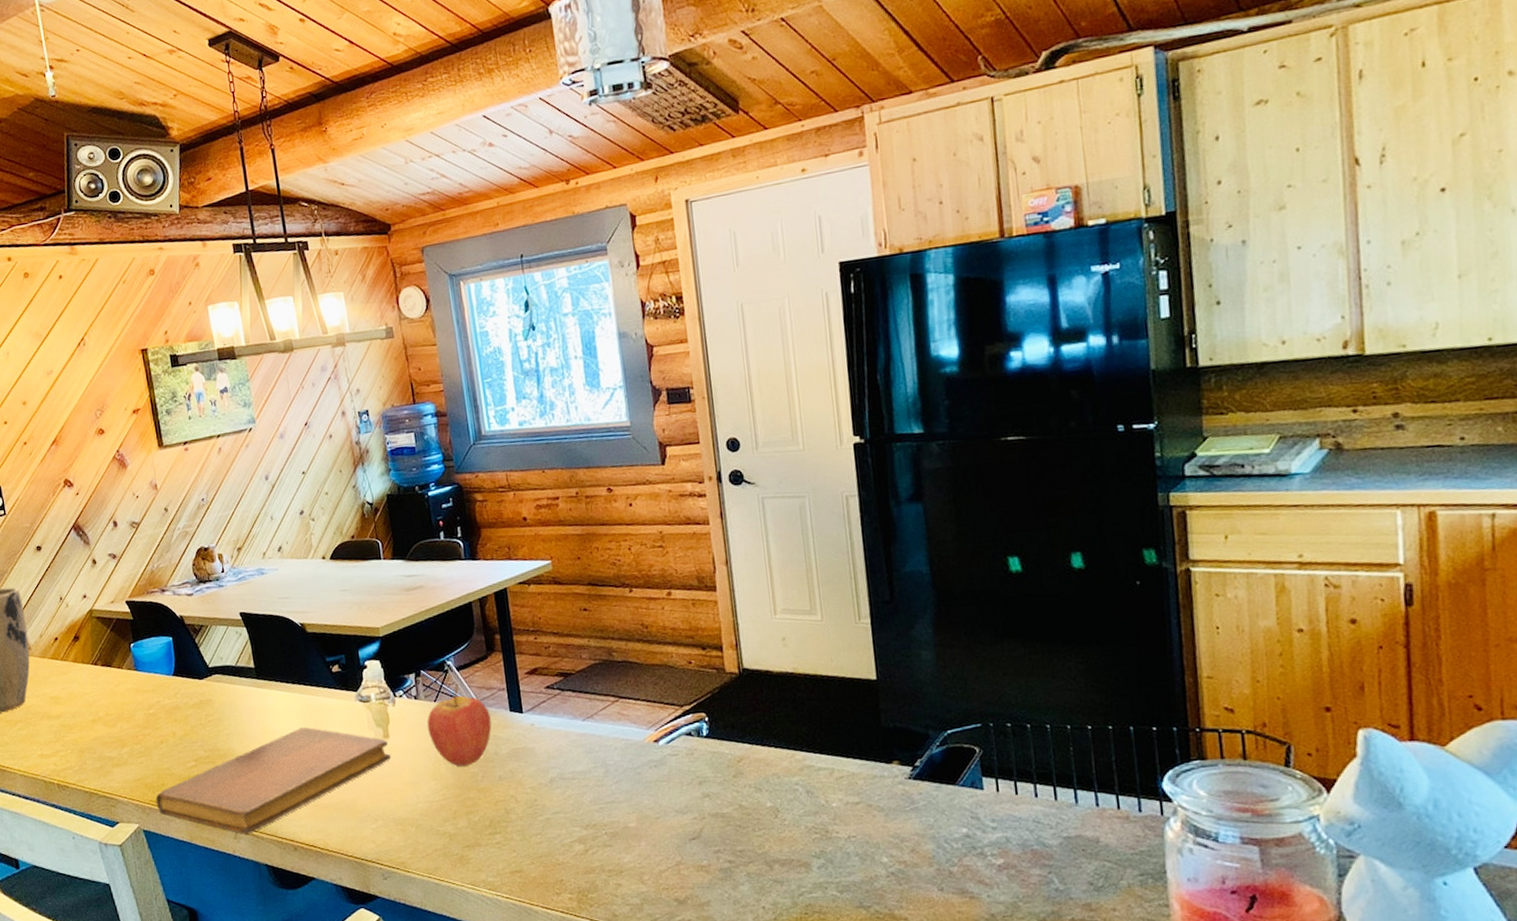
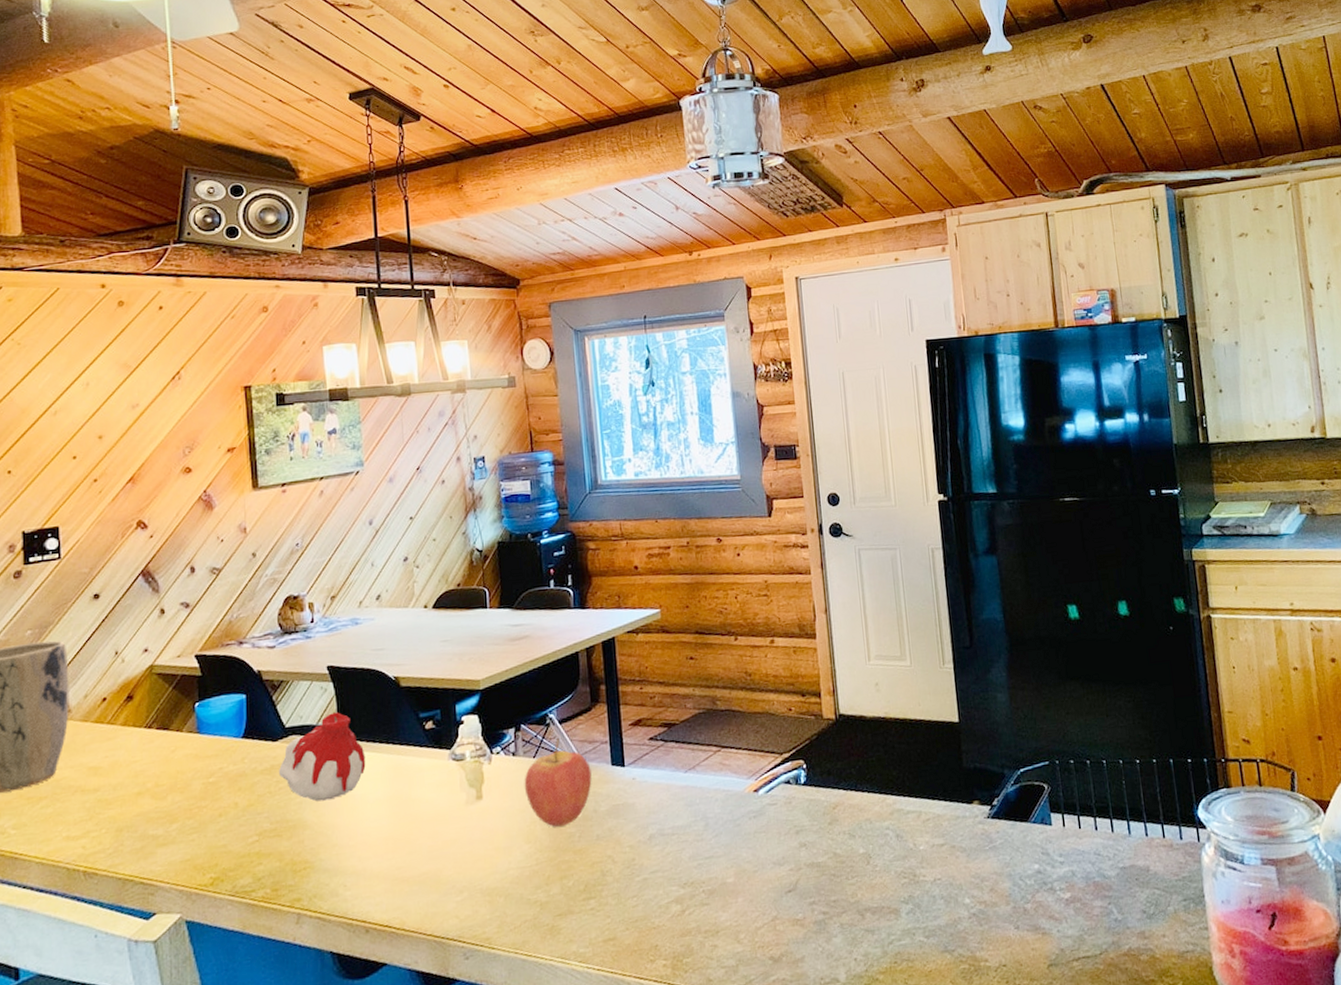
notebook: present [155,727,391,834] -> none [205,791,483,918]
candle: none [207,655,282,734] -> present [279,712,366,802]

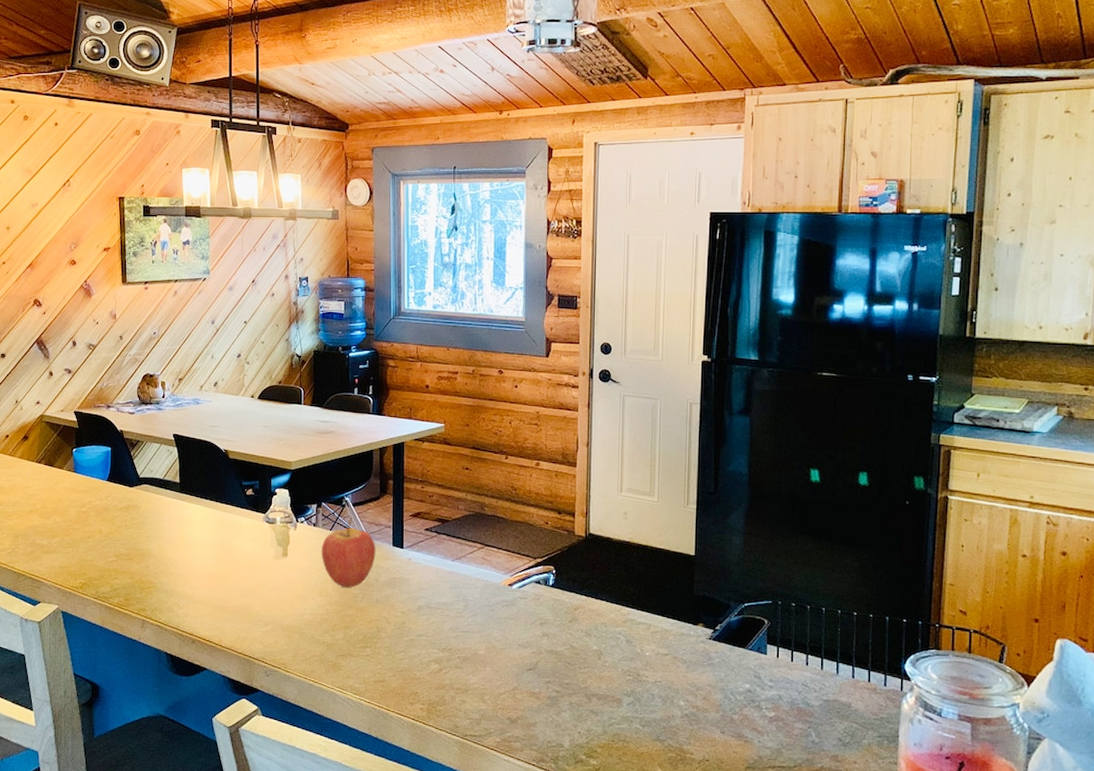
candle: present [279,712,366,802] -> none [133,471,199,539]

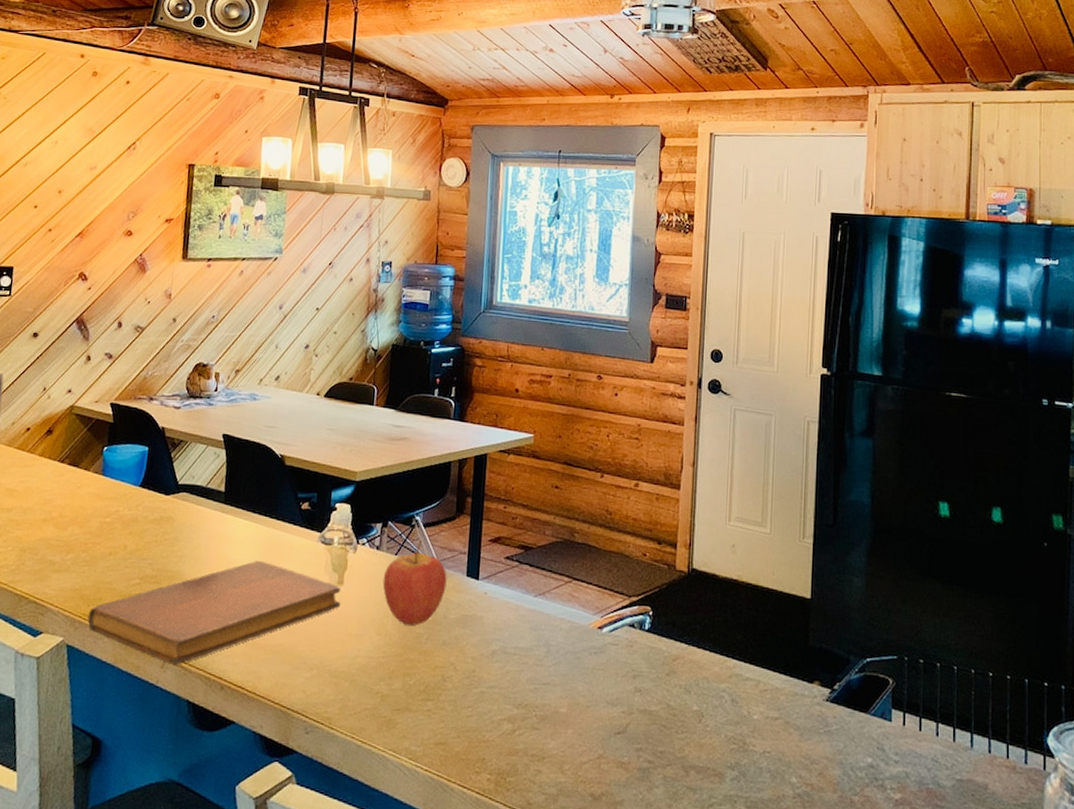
notebook: none [76,539,287,625] -> present [87,561,341,665]

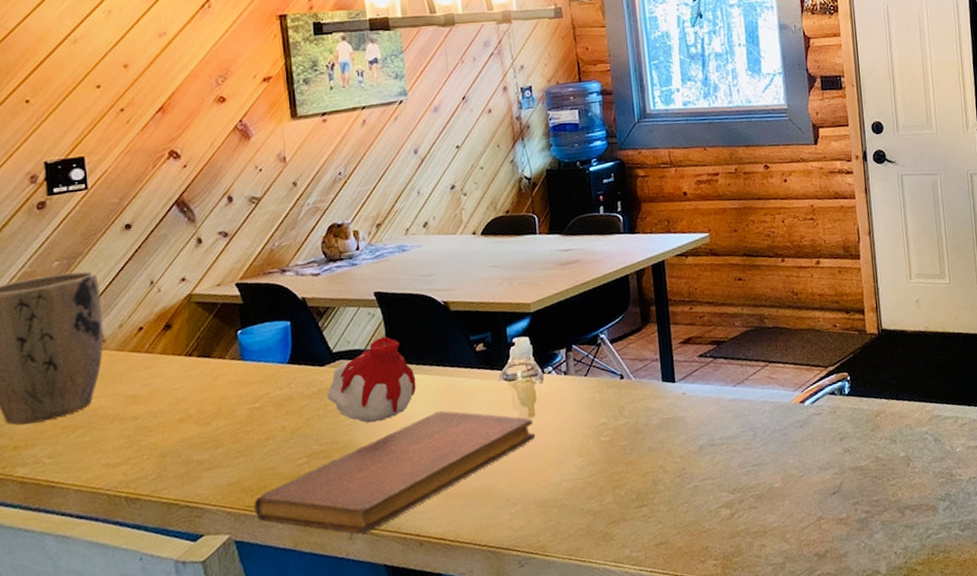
candle: none [166,478,245,559] -> present [327,337,416,423]
fruit: present [382,540,447,626] -> none [576,356,643,441]

